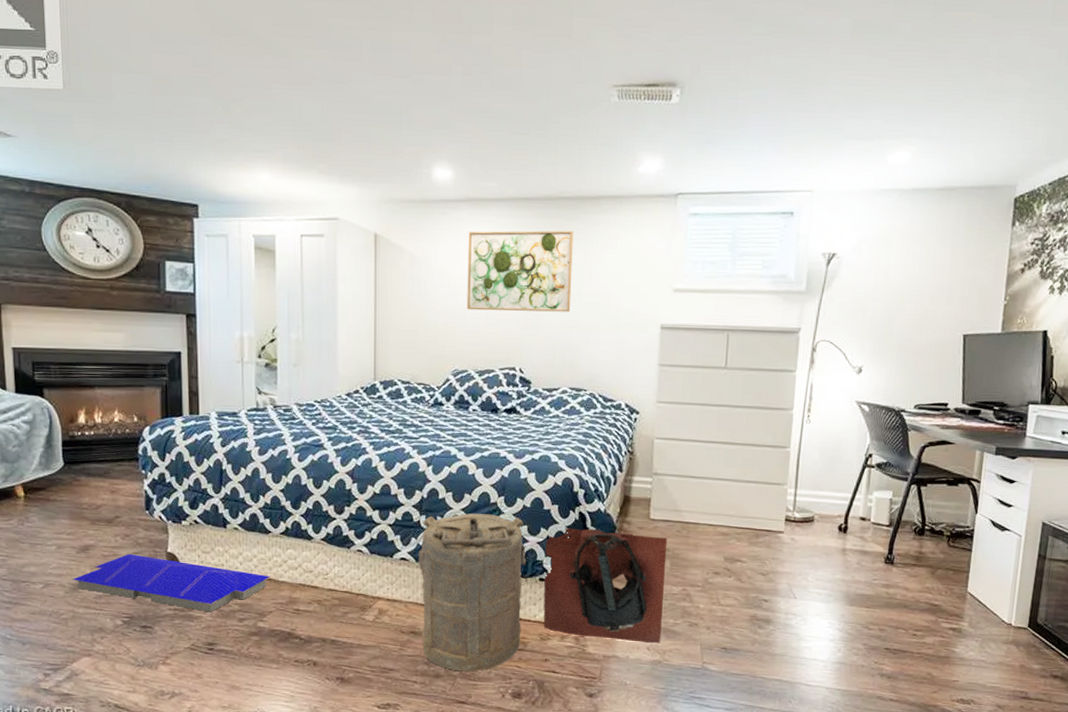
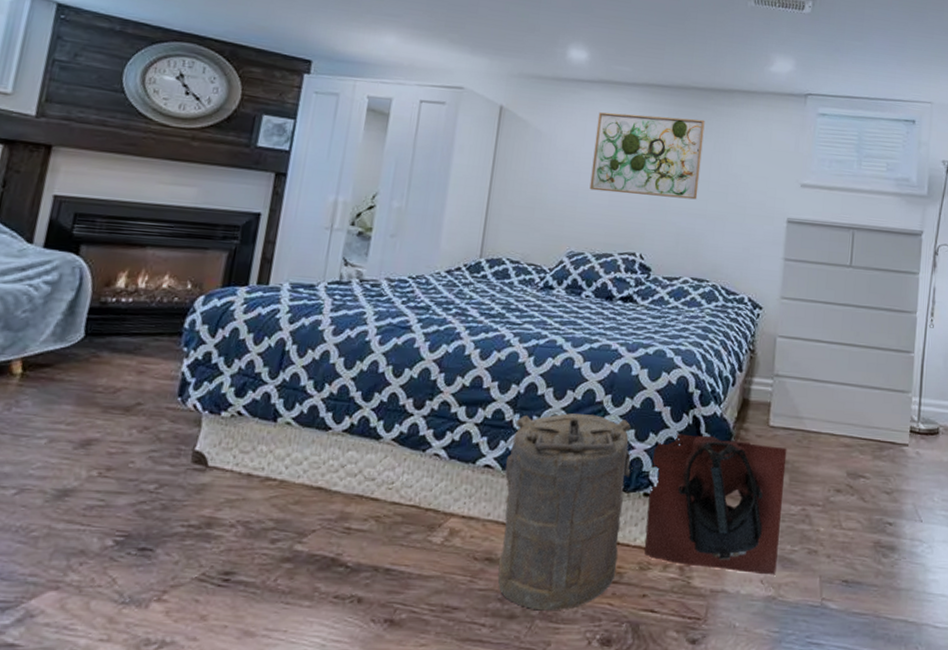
bath mat: present [72,554,270,612] -> none [58,451,322,531]

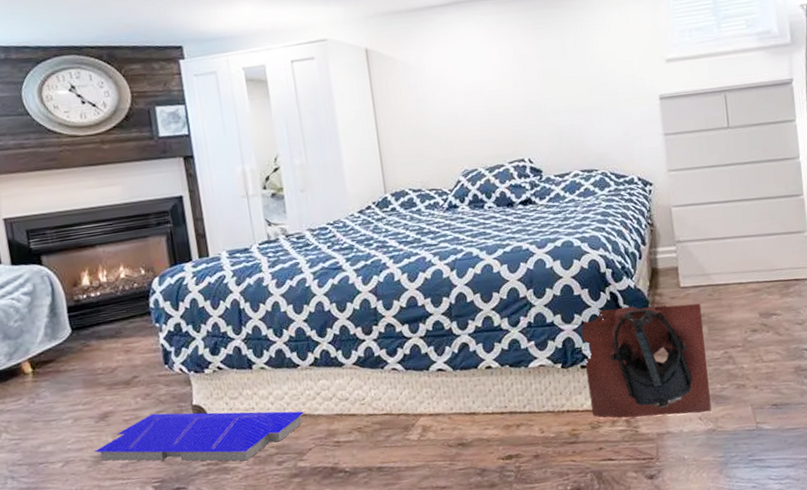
bath mat: none [58,451,322,531] -> present [94,411,305,461]
laundry hamper: present [497,413,633,611] -> none [454,307,572,477]
wall art: present [589,112,705,200] -> none [458,18,570,110]

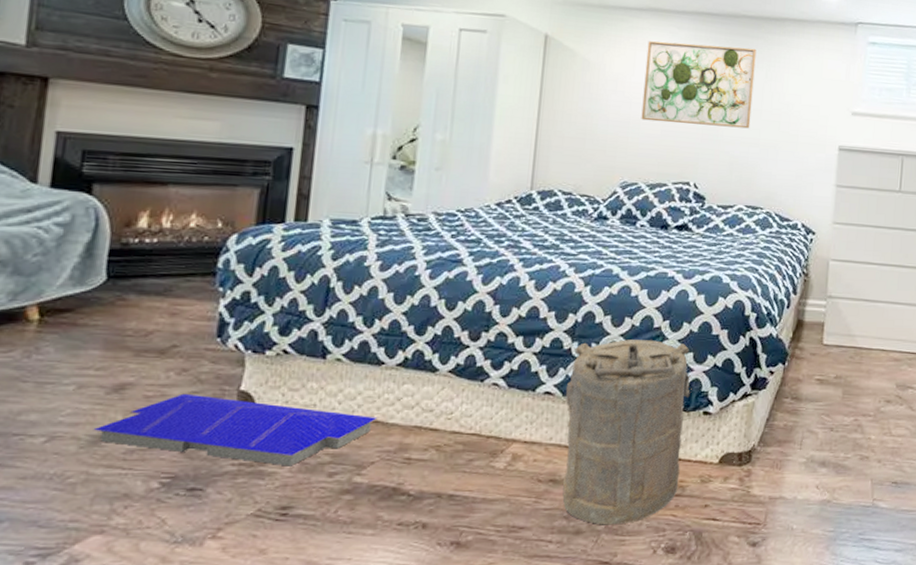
laundry hamper: none [454,307,572,477] -> present [562,339,692,525]
wall art: none [458,18,570,110] -> present [641,41,757,129]
backpack: present [581,303,712,419] -> none [705,355,840,481]

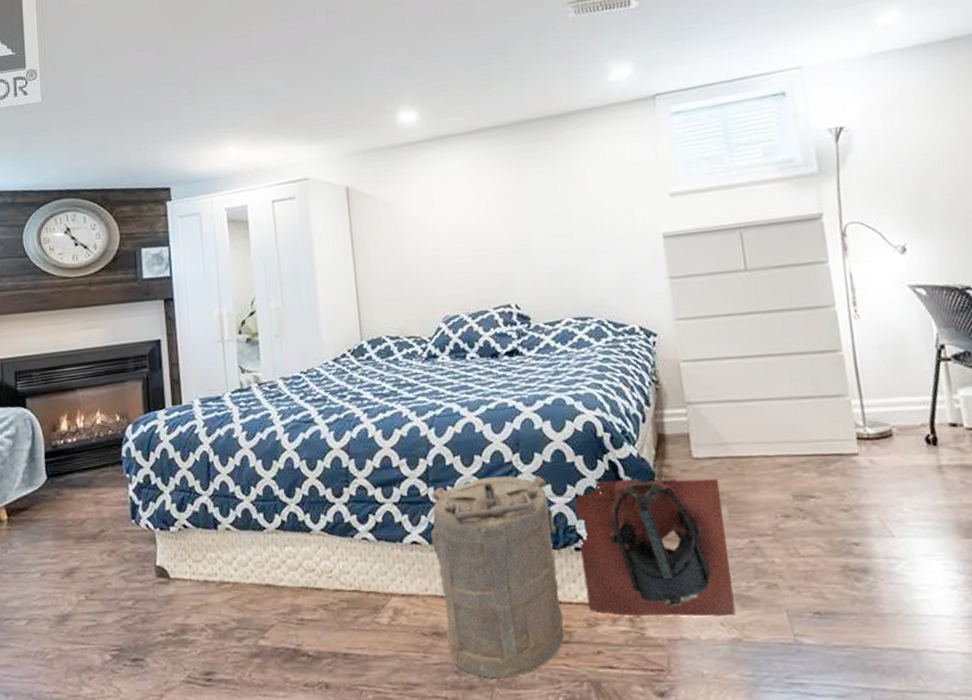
bath mat: present [93,393,378,466] -> none [57,572,269,634]
wall art: present [641,41,757,129] -> none [441,151,561,250]
backpack: none [705,355,840,481] -> present [575,478,736,617]

